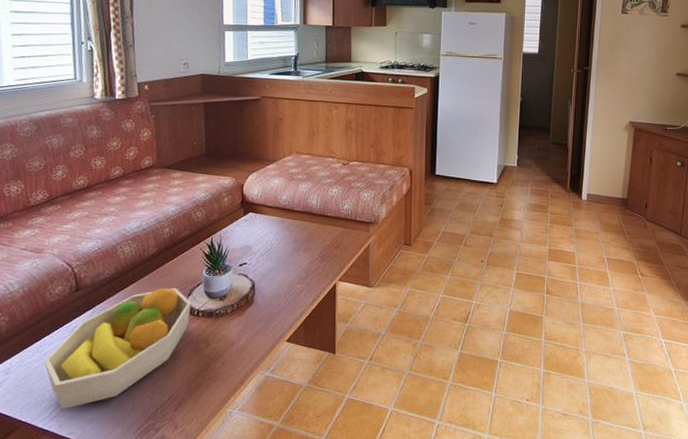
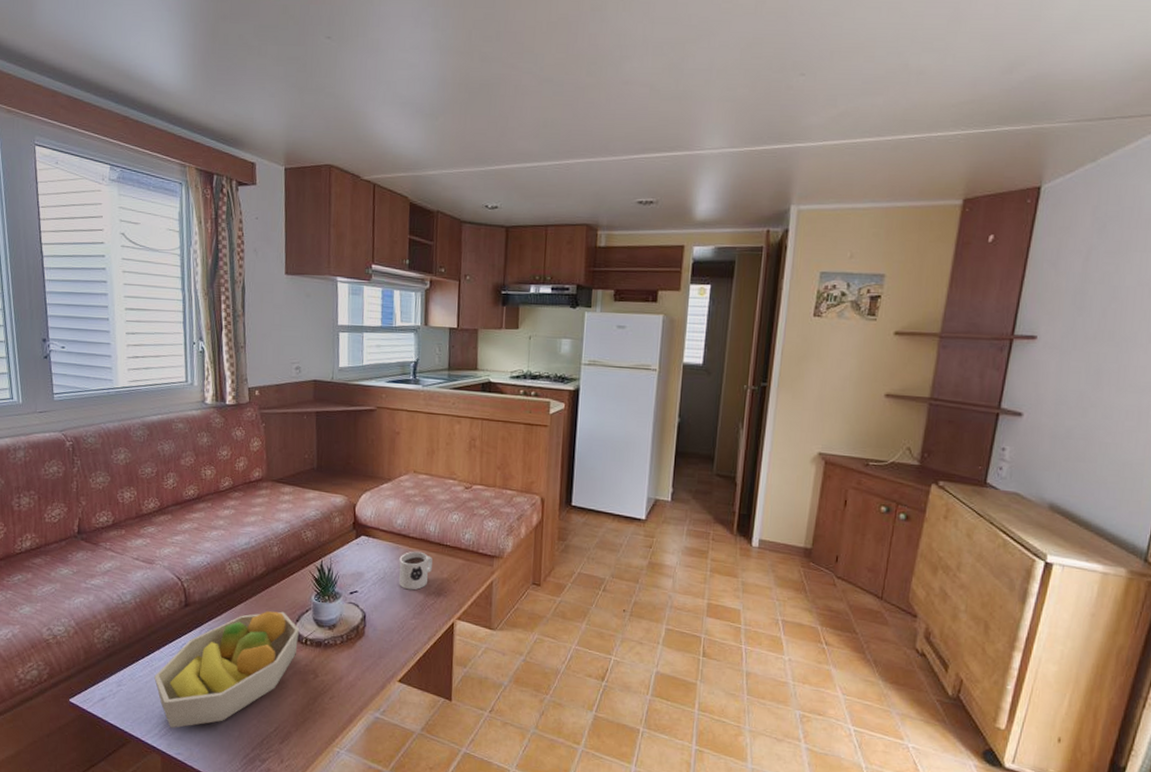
mug: none [284,223,316,258] -> present [398,551,433,591]

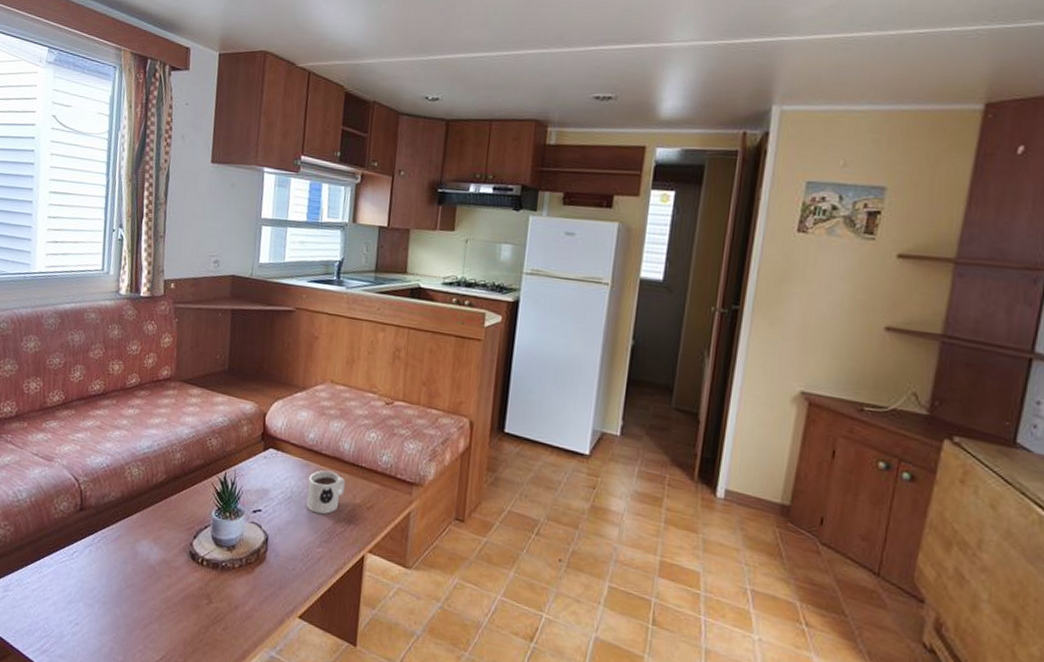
fruit bowl: present [154,611,300,729] -> none [41,523,197,645]

